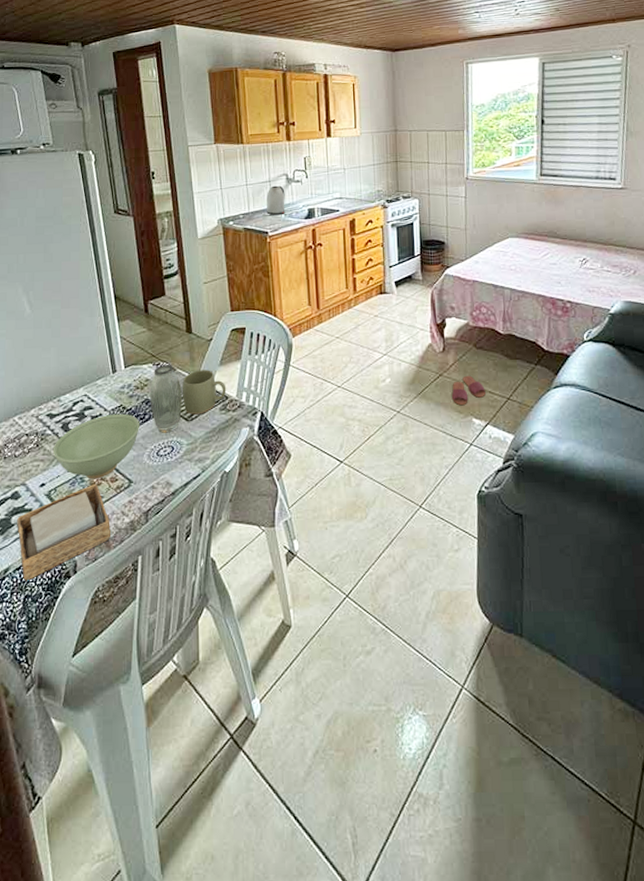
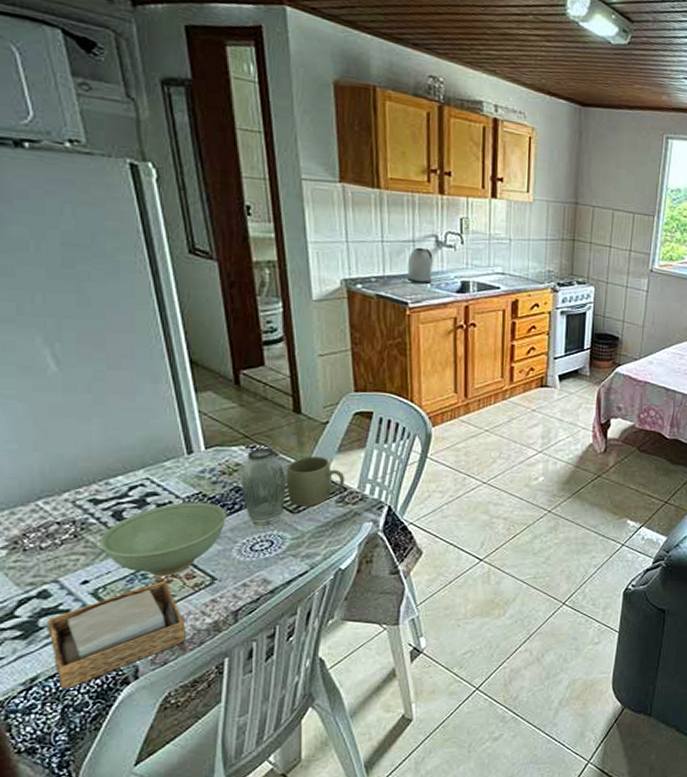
slippers: present [452,375,485,406] -> none [609,478,644,508]

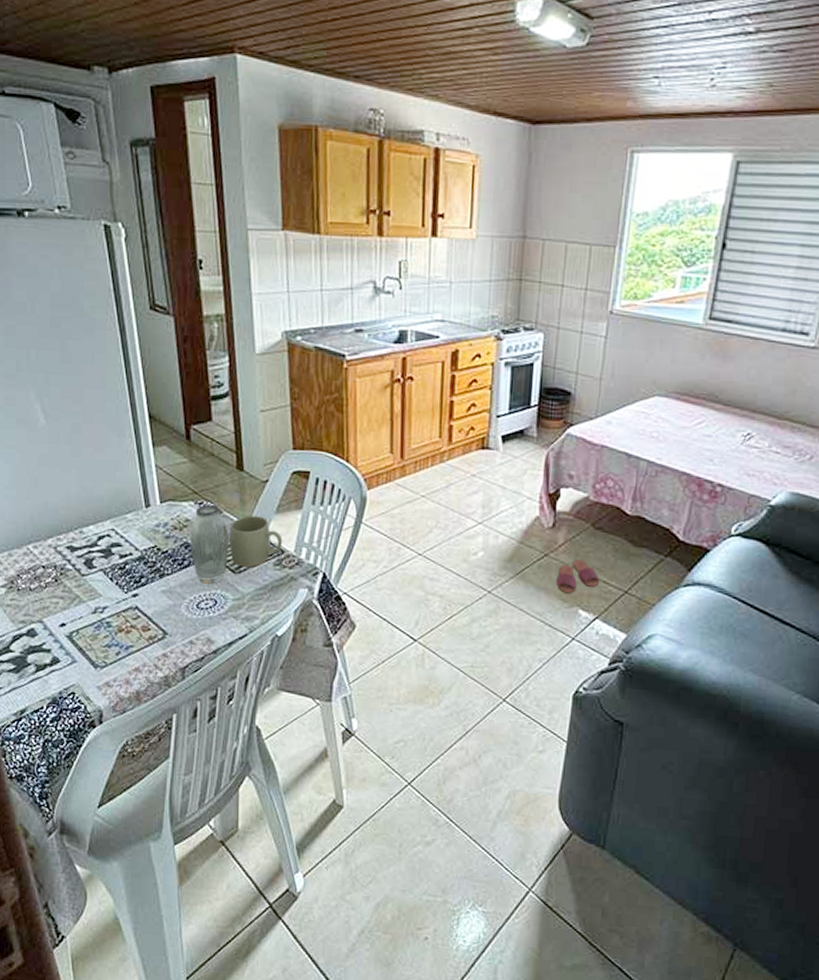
napkin holder: present [48,582,186,690] -> none [34,631,141,725]
bowl: present [99,502,228,576] -> none [74,554,178,626]
kettle: present [408,247,433,285] -> none [345,295,371,335]
slippers: none [609,478,644,508] -> present [557,559,599,594]

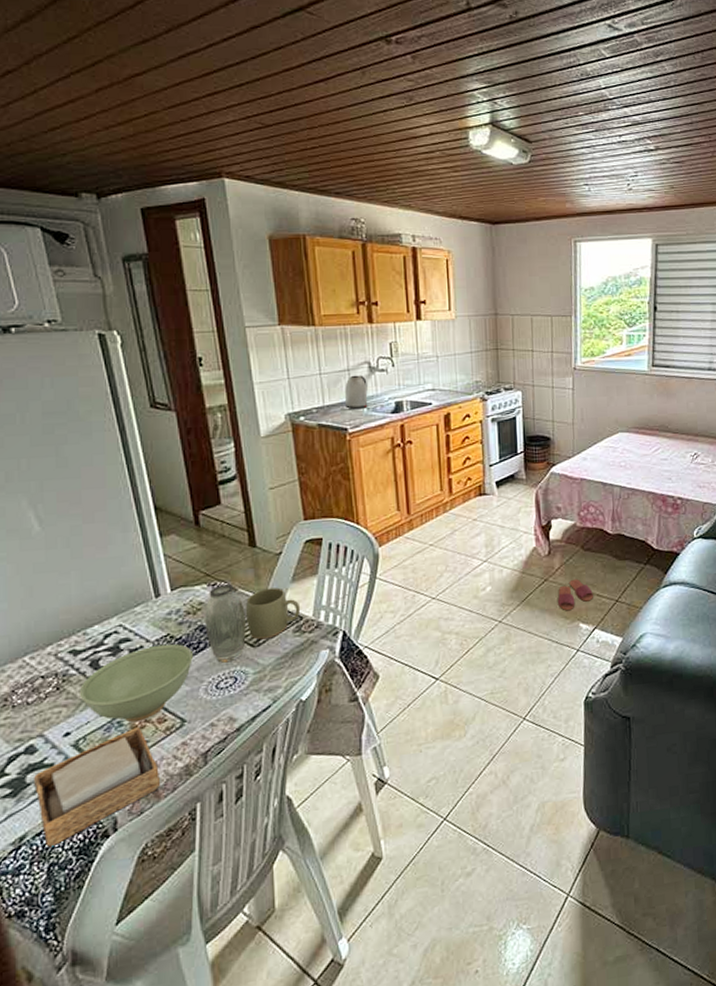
napkin holder: none [34,631,141,725] -> present [34,728,160,848]
bowl: none [74,554,178,626] -> present [79,643,194,723]
kettle: none [345,295,371,335] -> present [345,375,368,410]

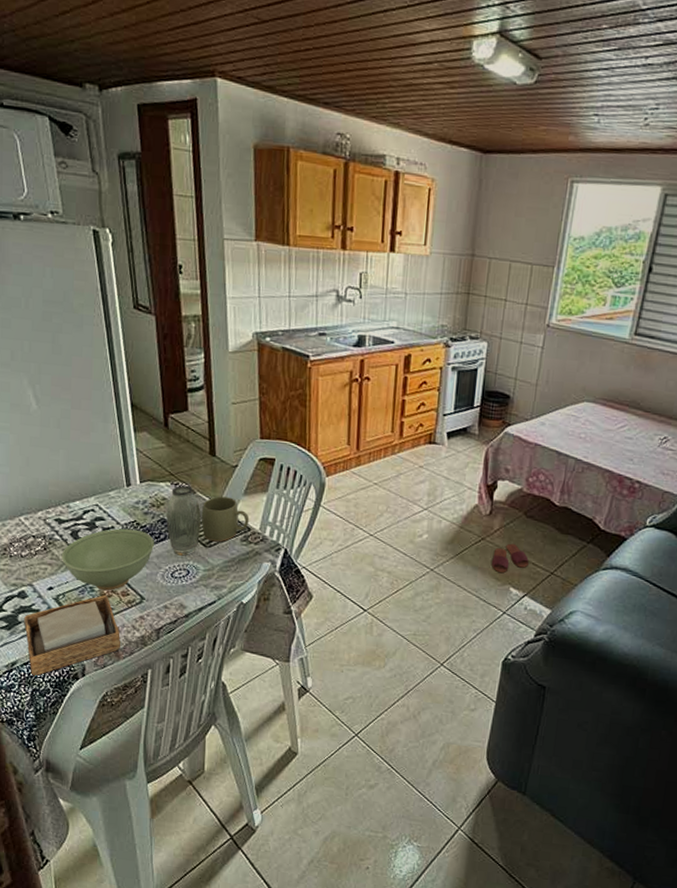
kettle: present [345,375,368,410] -> none [310,302,334,339]

